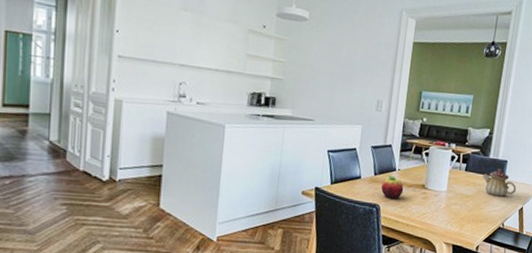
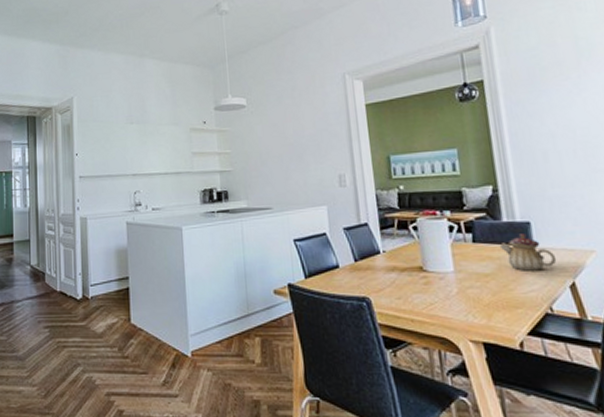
fruit: present [381,175,404,199] -> none [366,259,397,289]

